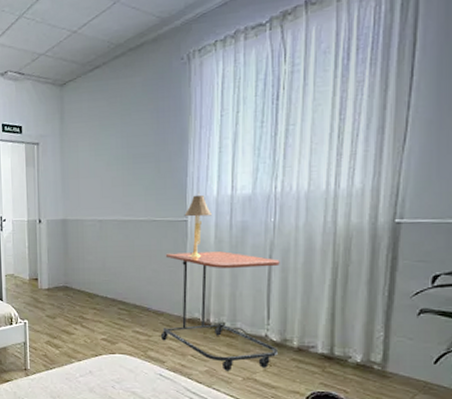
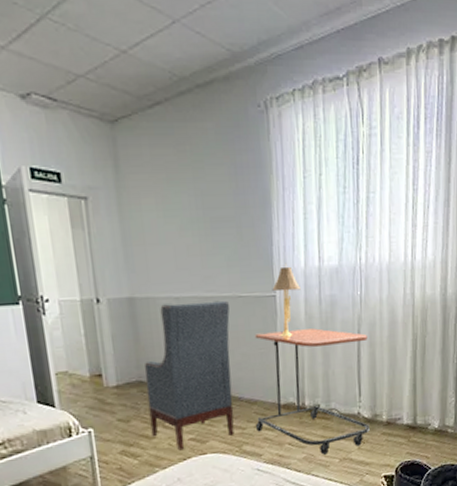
armchair: none [70,223,145,348] -> present [144,300,234,451]

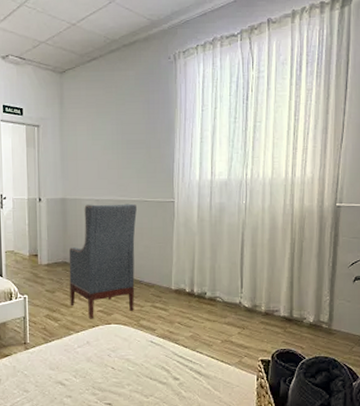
side table: present [254,328,370,455] -> none [152,229,250,335]
table lamp: present [272,263,300,337] -> none [171,176,195,235]

